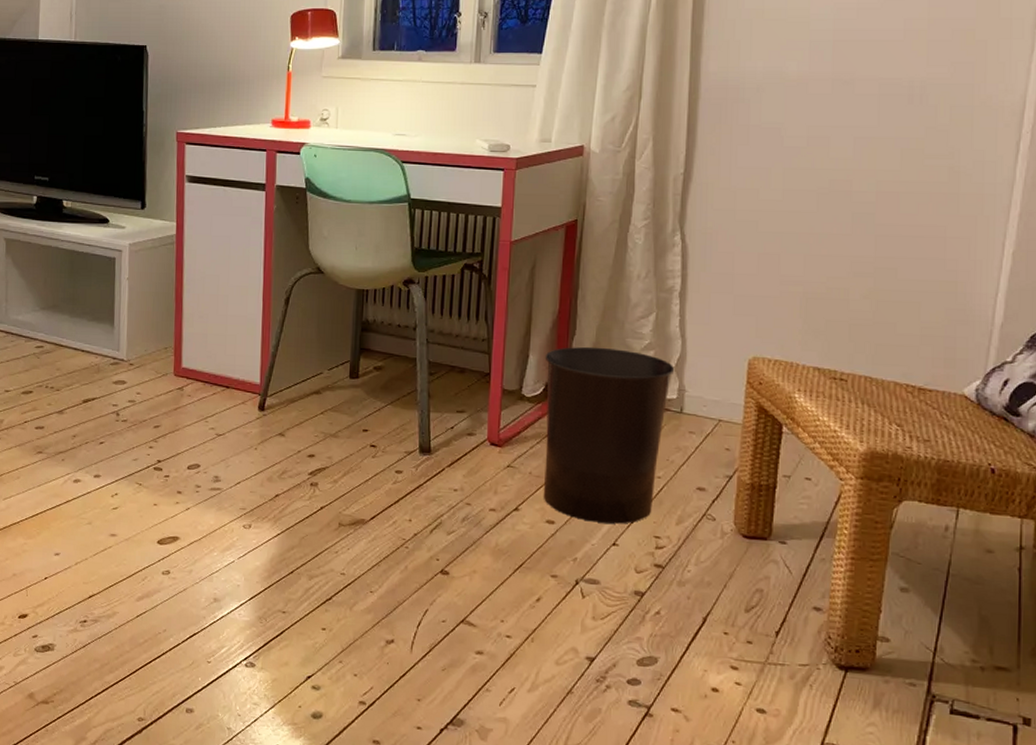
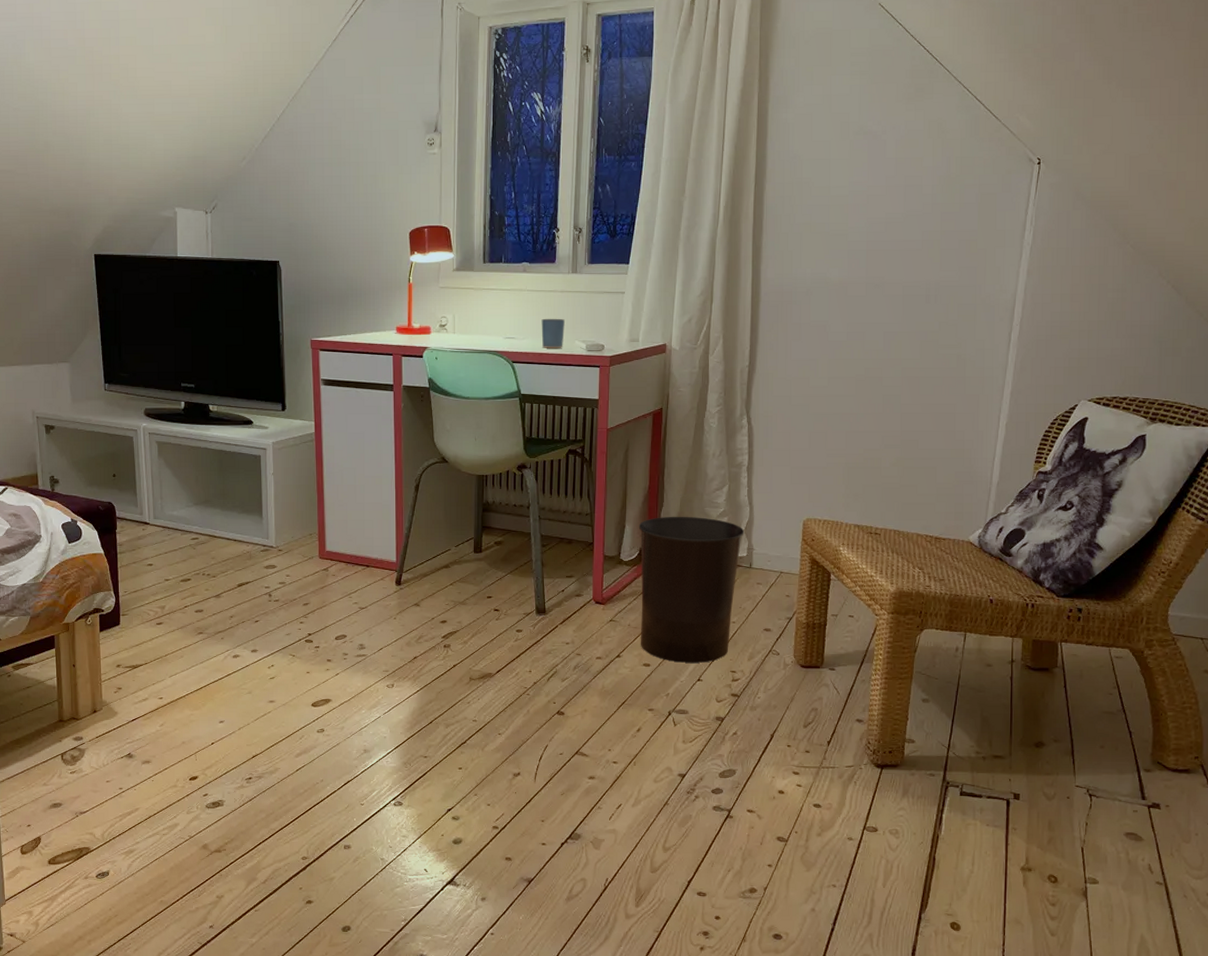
mug: none [436,113,464,148] -> present [541,318,565,348]

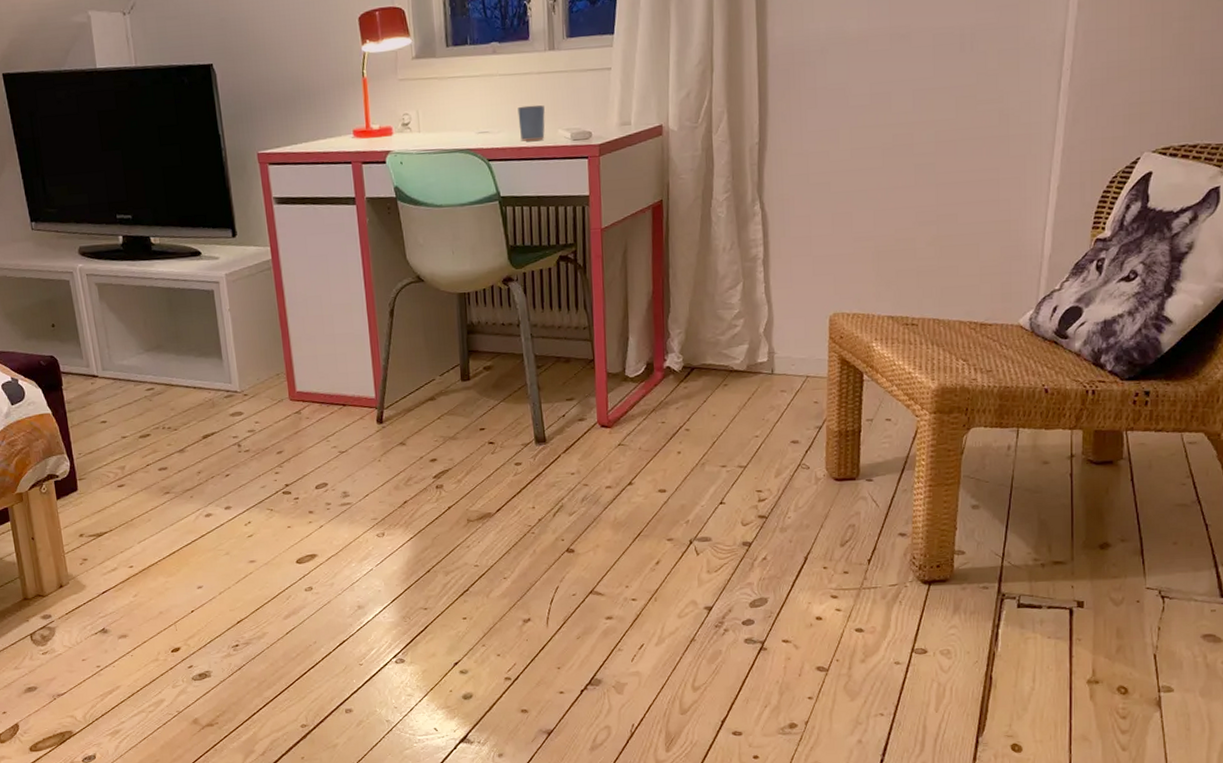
waste bin: present [638,516,745,663] -> none [643,321,764,486]

